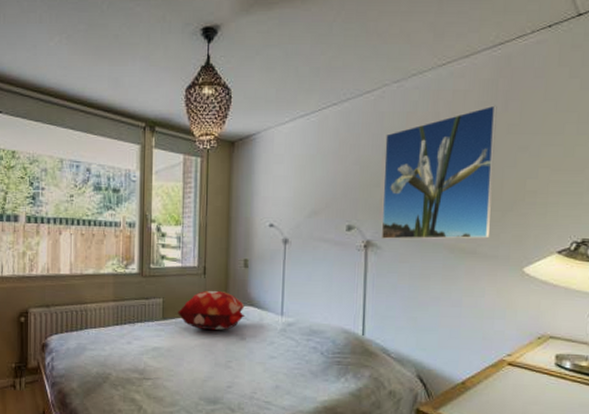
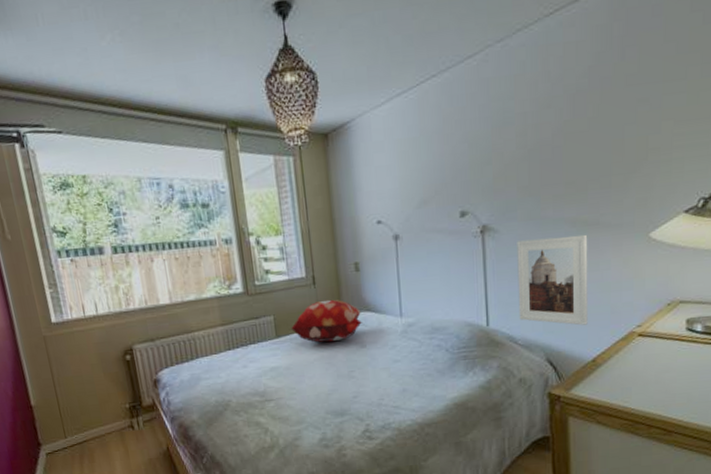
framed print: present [381,105,497,239] -> none [493,54,613,221]
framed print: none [393,259,465,347] -> present [517,234,588,326]

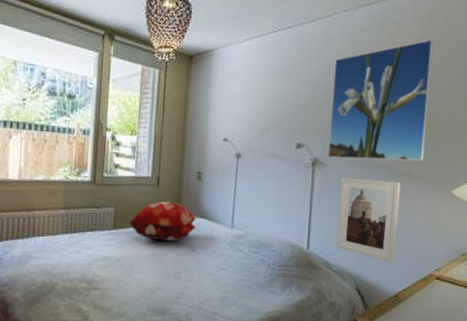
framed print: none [493,54,613,221] -> present [327,39,434,162]

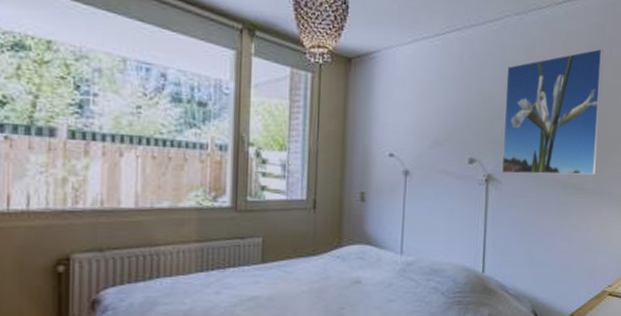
decorative pillow: present [129,201,197,241] -> none [281,227,362,273]
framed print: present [336,177,401,262] -> none [511,194,575,281]

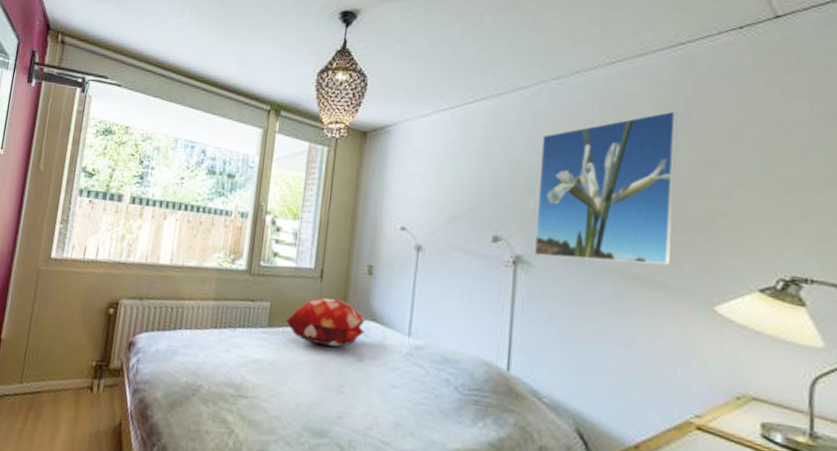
decorative pillow: none [281,227,362,273] -> present [286,297,366,347]

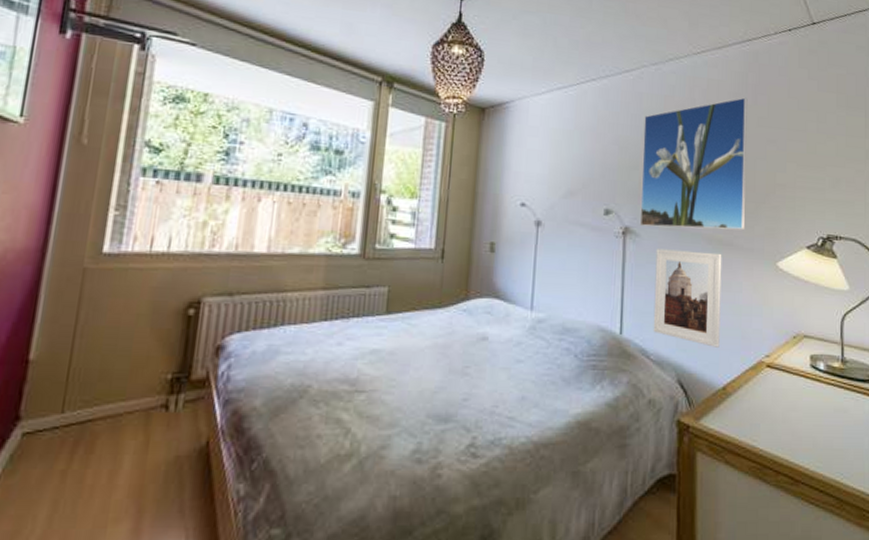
decorative pillow: present [286,297,366,347] -> none [406,278,489,327]
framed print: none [546,281,638,399] -> present [653,248,722,348]

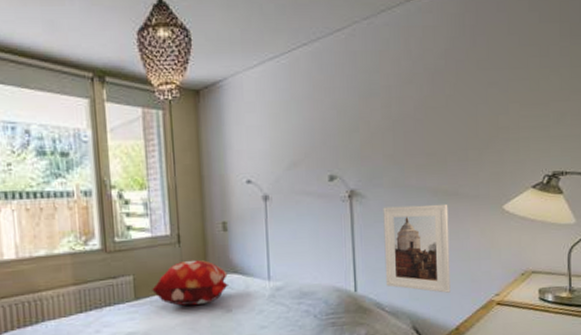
decorative pillow: none [406,278,489,327] -> present [152,259,230,306]
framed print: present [639,97,748,230] -> none [360,41,470,187]

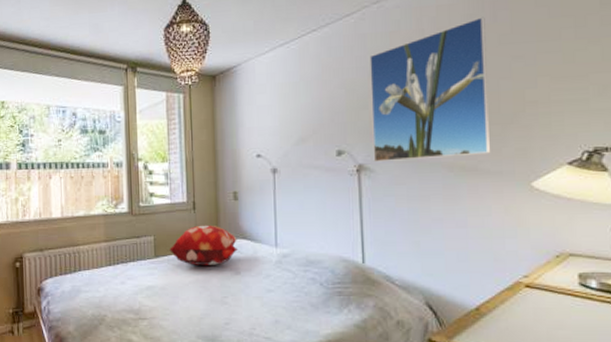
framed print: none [360,41,470,187] -> present [370,17,491,162]
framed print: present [383,203,451,293] -> none [393,179,469,271]

